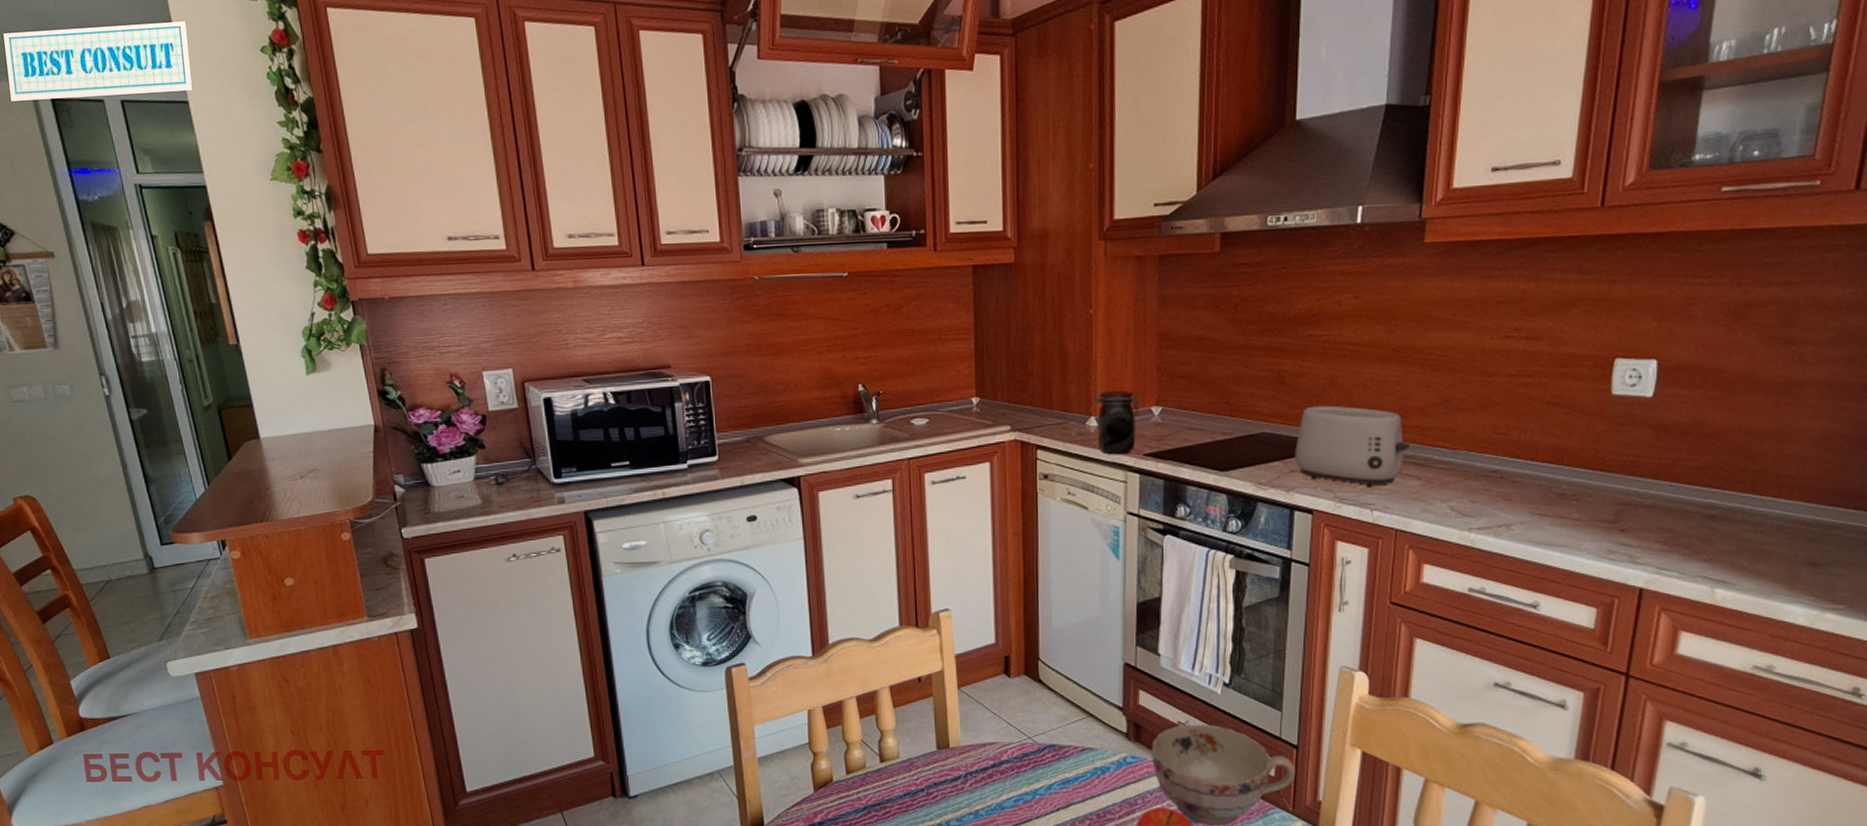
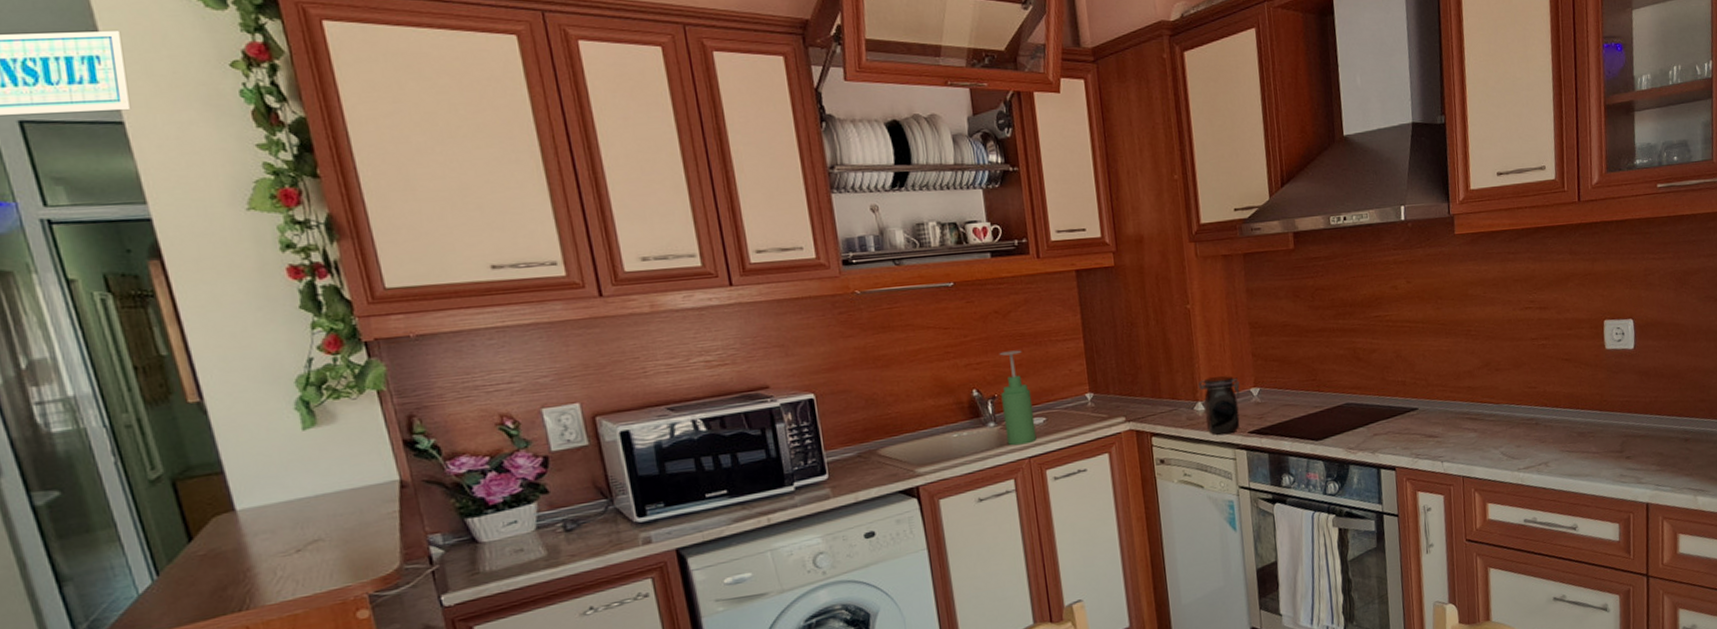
soap dispenser: none [886,347,918,445] -> present [999,350,1037,446]
toaster: present [1295,405,1410,488] -> none [1375,375,1465,443]

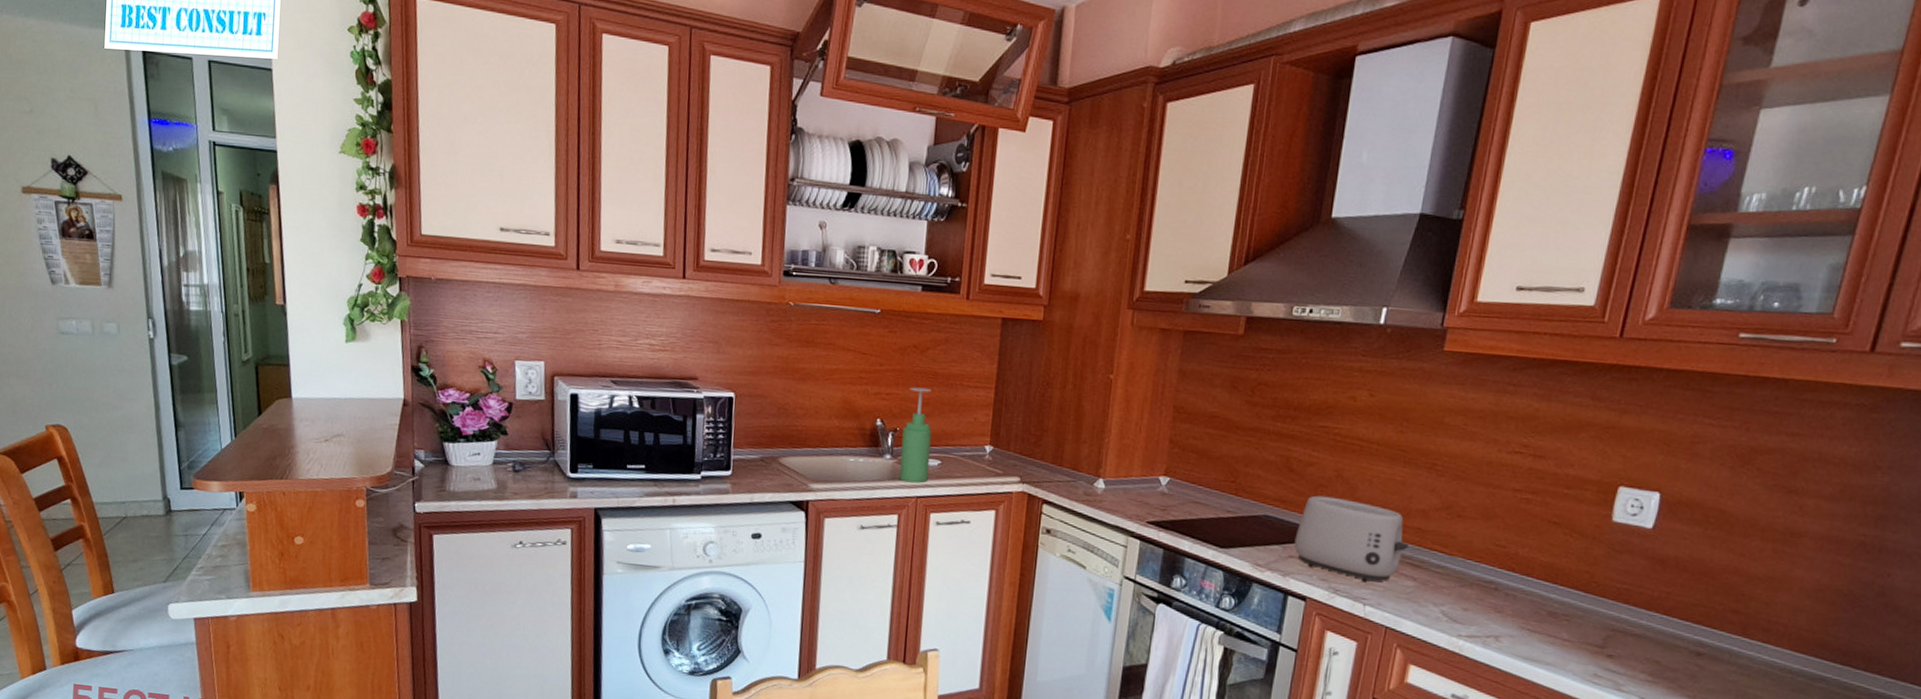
jar: present [1198,375,1240,435] -> none [1102,455,1149,519]
toaster: none [1375,375,1465,443] -> present [1294,495,1409,583]

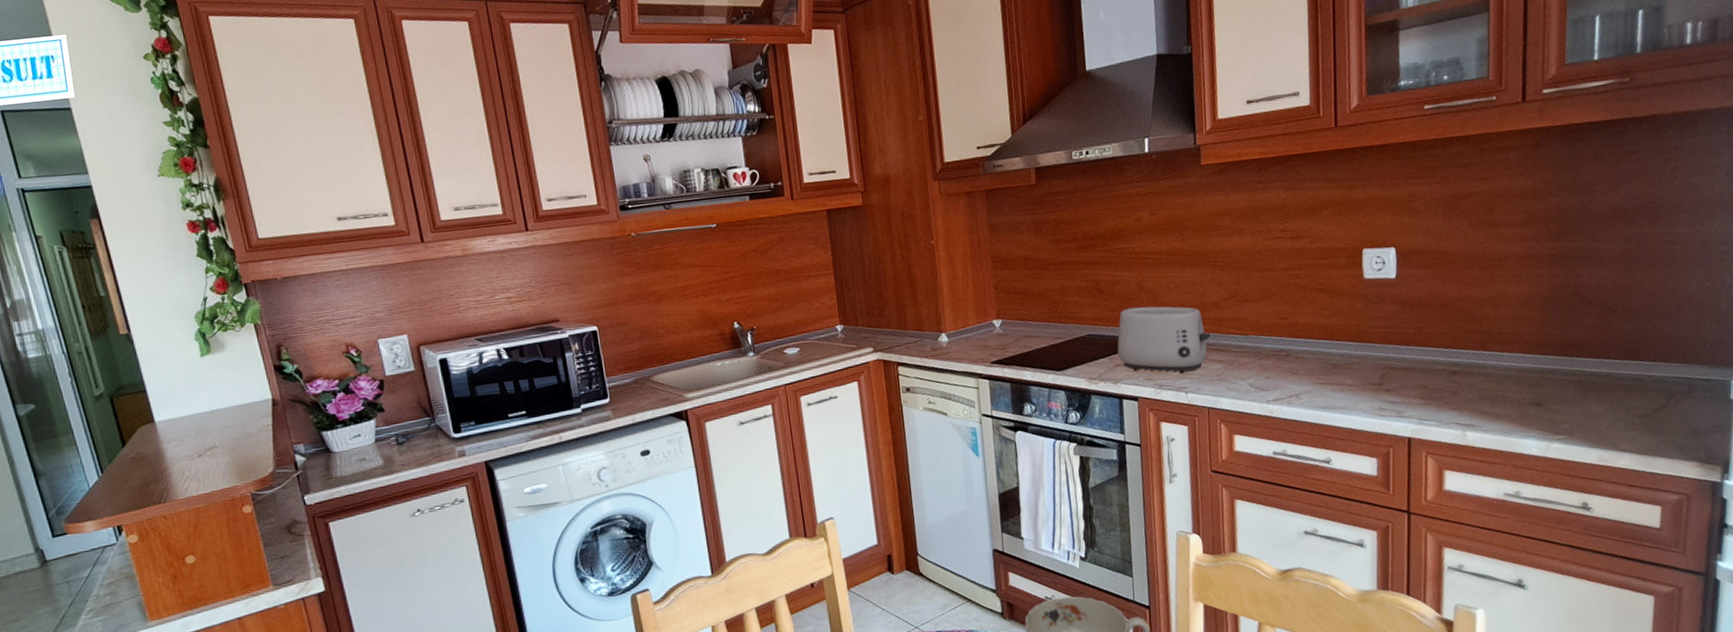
soap dispenser: present [899,387,932,484] -> none [757,285,792,374]

